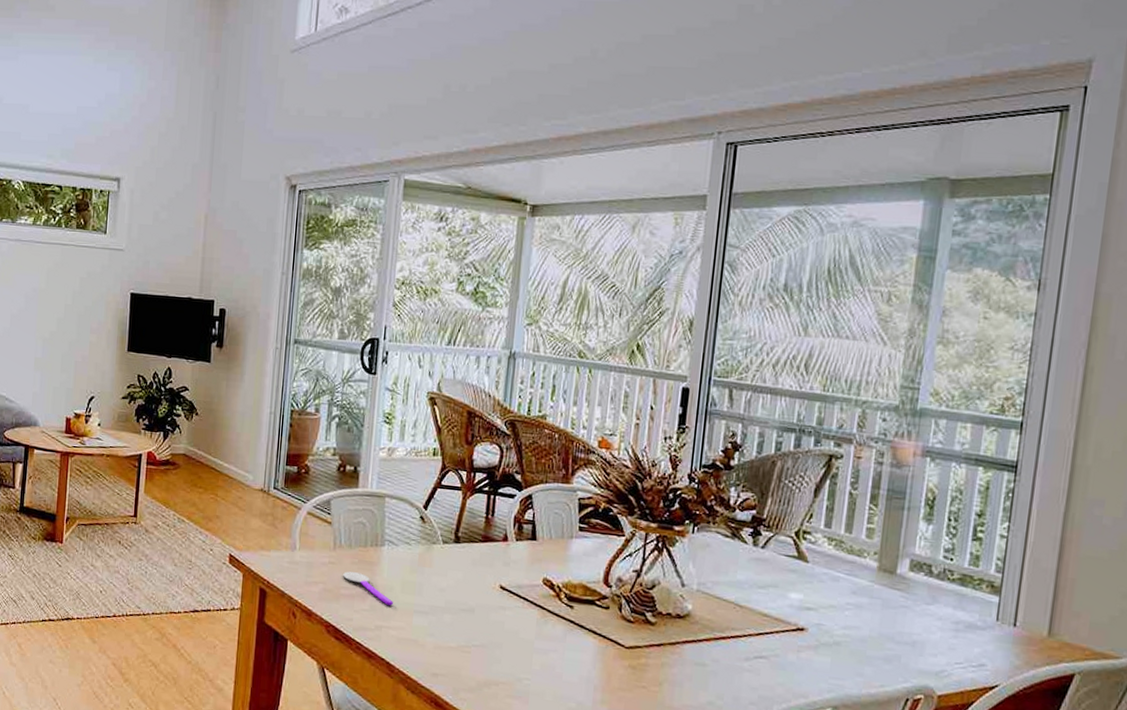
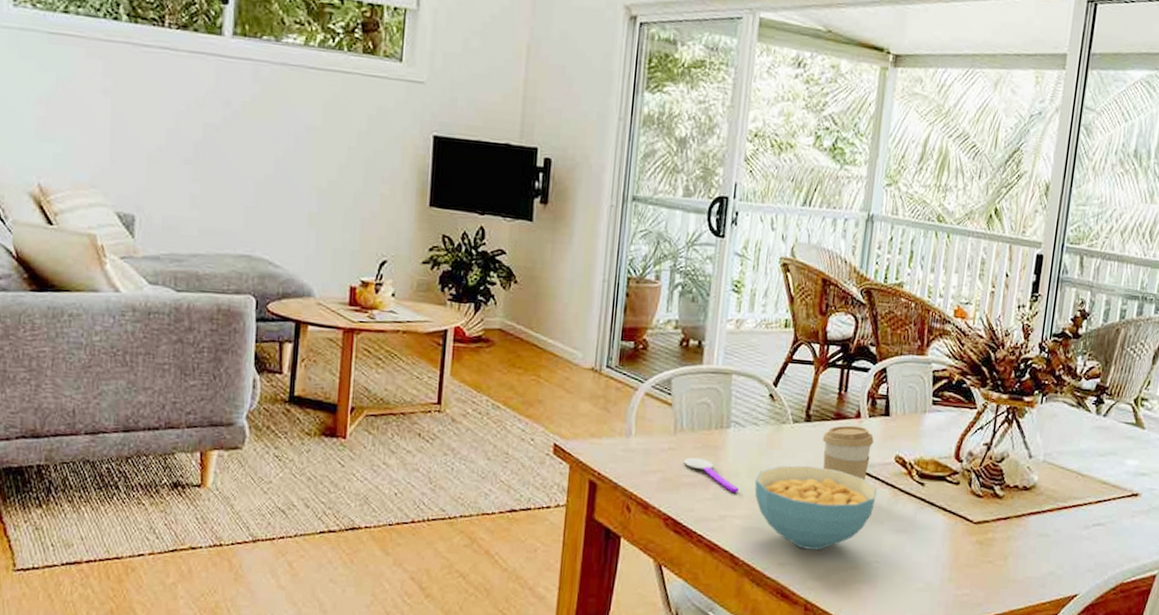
cereal bowl: none [408,582,526,664] -> present [754,465,877,550]
coffee cup: none [472,547,521,601] -> present [822,425,874,481]

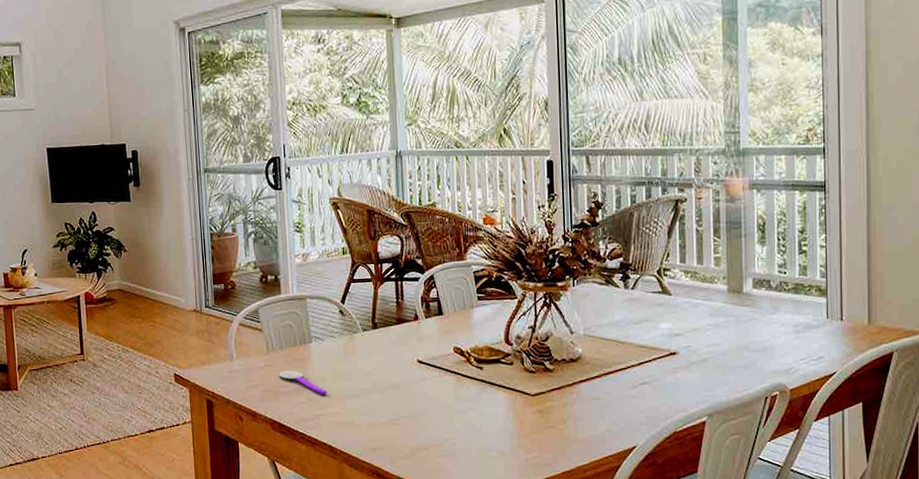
cereal bowl: present [754,465,877,550] -> none [339,365,443,435]
coffee cup: present [822,425,874,481] -> none [390,326,433,372]

